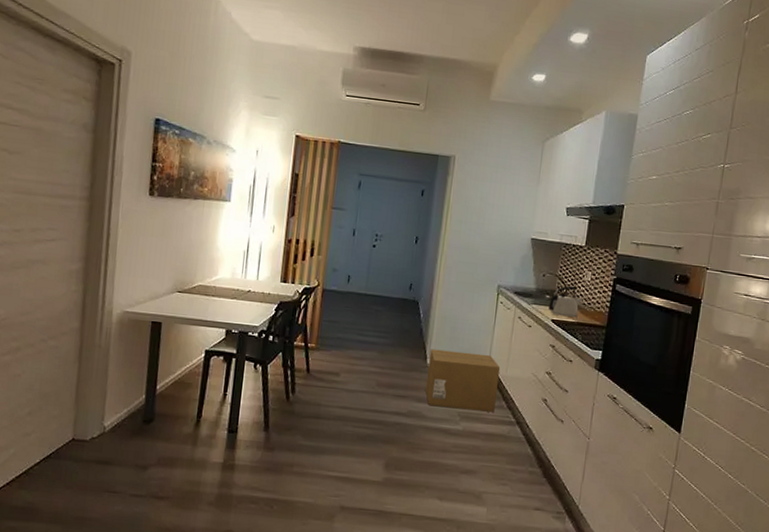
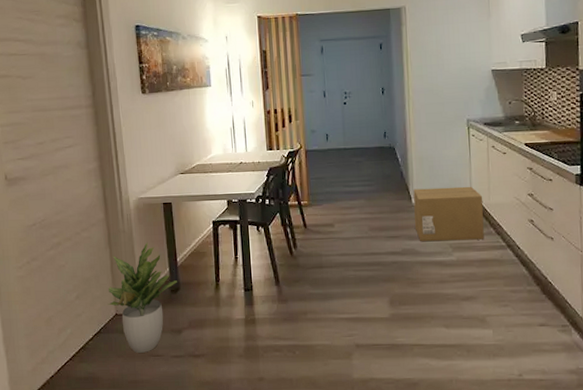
potted plant: none [65,363,153,487] -> present [107,243,178,353]
kettle: present [548,285,585,318] -> none [519,108,554,139]

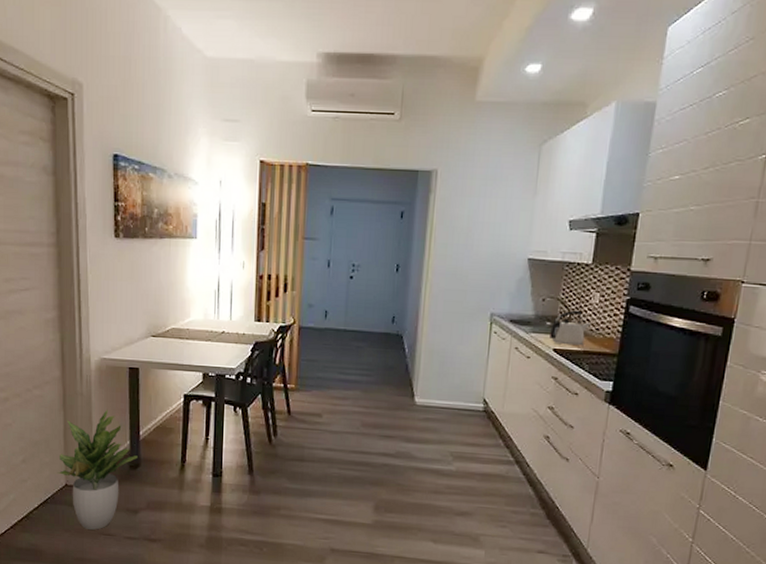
box: present [413,186,484,242] -> none [413,385,496,451]
kettle: none [519,108,554,139] -> present [550,310,592,346]

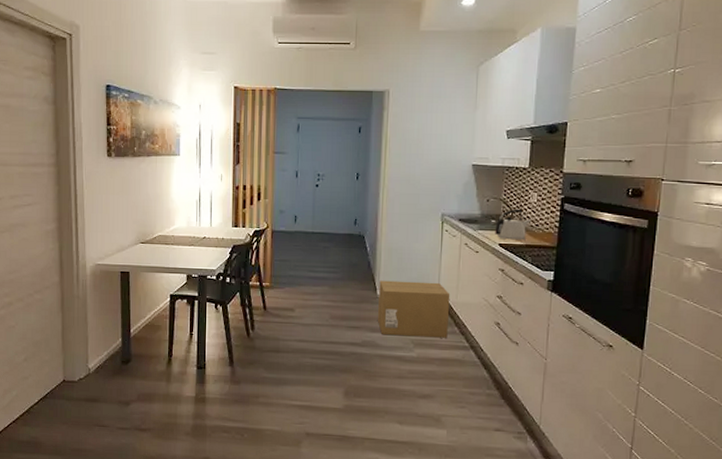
potted plant: present [57,410,139,530] -> none [56,311,130,422]
box: none [413,385,496,451] -> present [377,280,450,338]

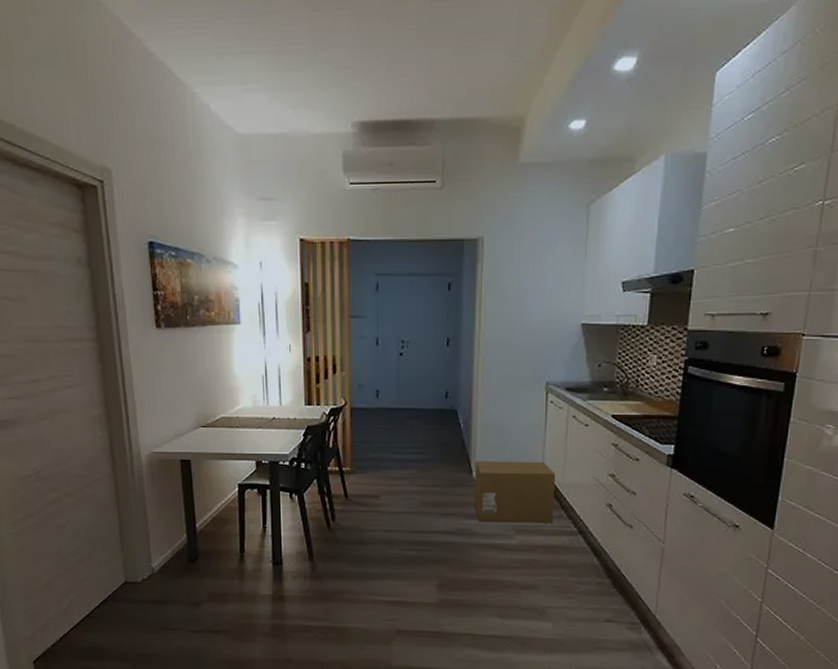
kettle: present [495,209,532,240] -> none [607,374,650,410]

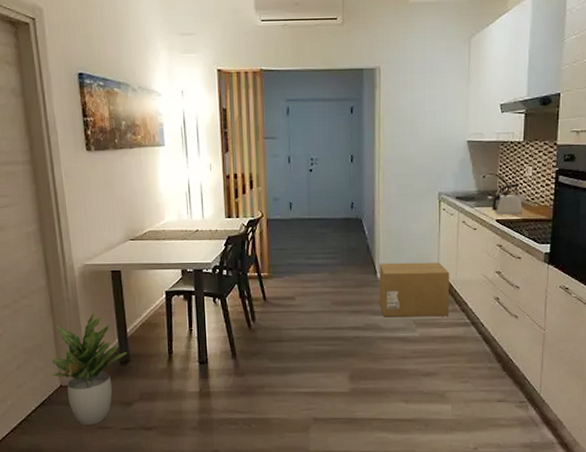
potted plant: none [115,504,197,625] -> present [51,312,128,425]
kettle: none [607,374,650,410] -> present [492,183,528,215]

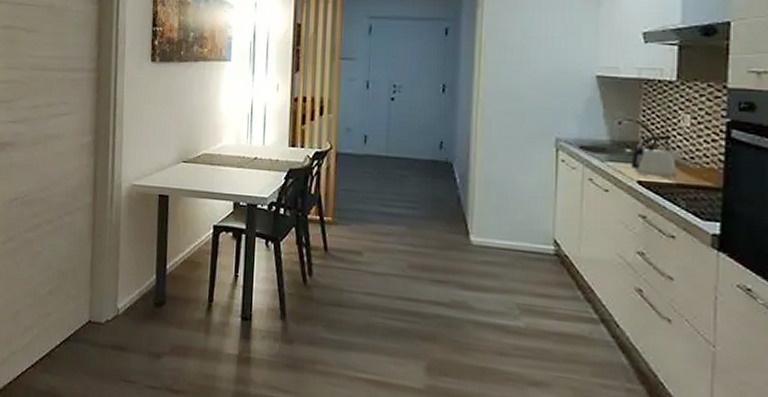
potted plant: present [51,312,128,425] -> none [81,240,165,375]
box: present [378,262,450,318] -> none [470,221,570,305]

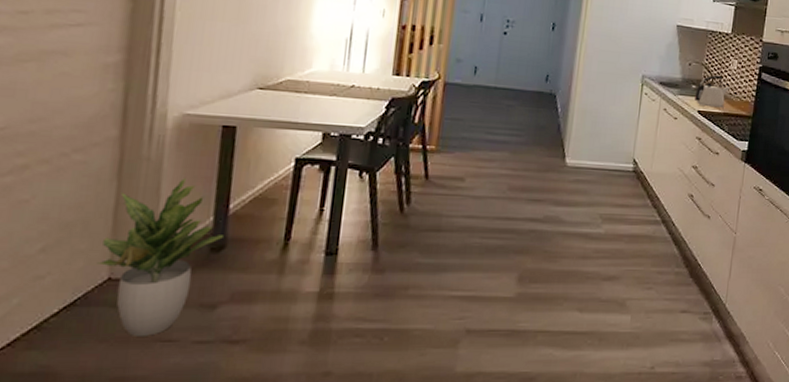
potted plant: none [81,240,165,375] -> present [96,178,225,336]

